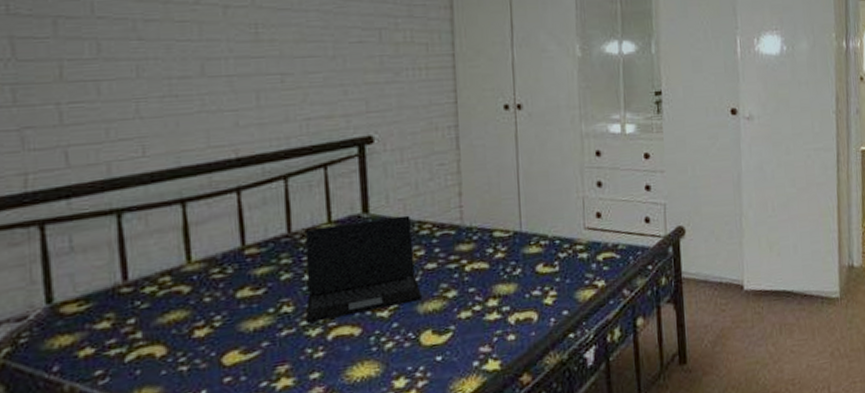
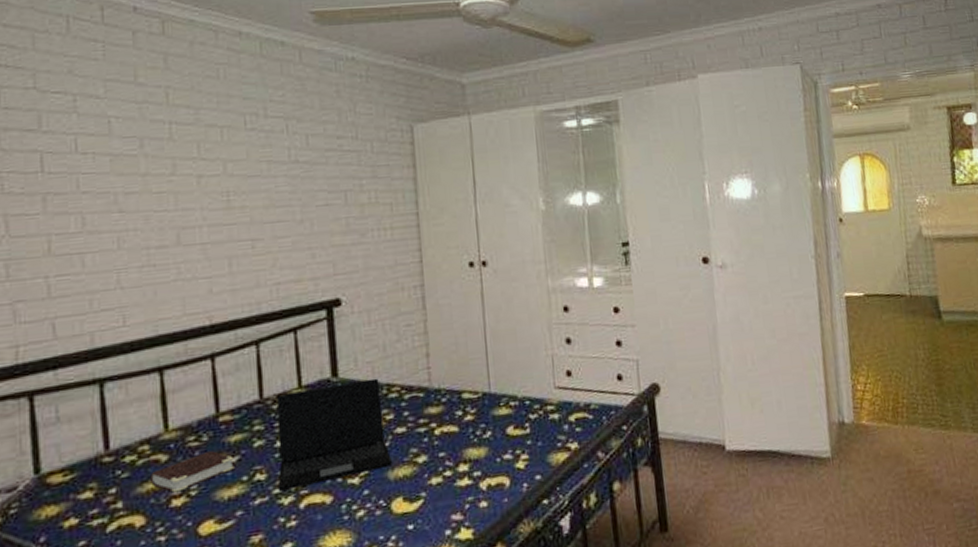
book: none [170,283,260,324] -> present [149,451,234,493]

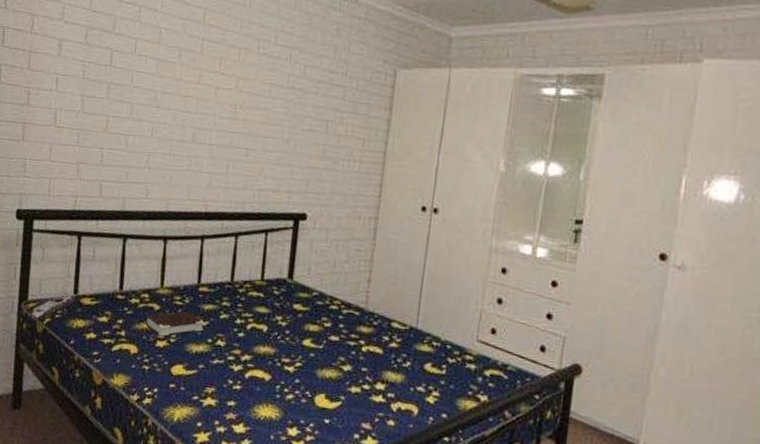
laptop: present [276,378,392,491] -> none [231,282,325,366]

